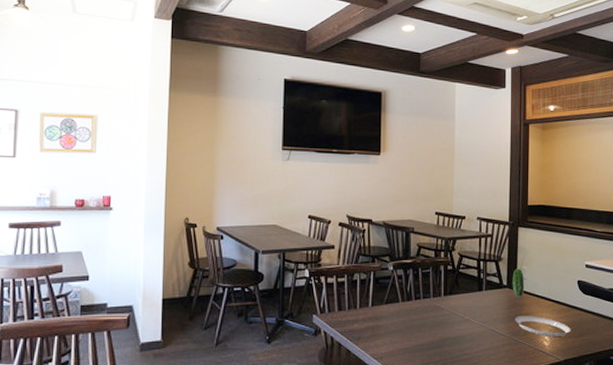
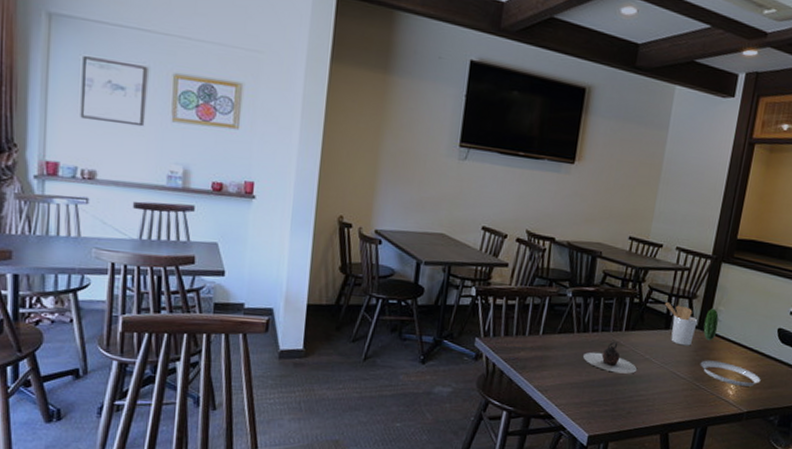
teapot: none [410,306,460,335] -> present [583,341,638,374]
utensil holder: none [474,266,506,304] -> present [664,301,698,346]

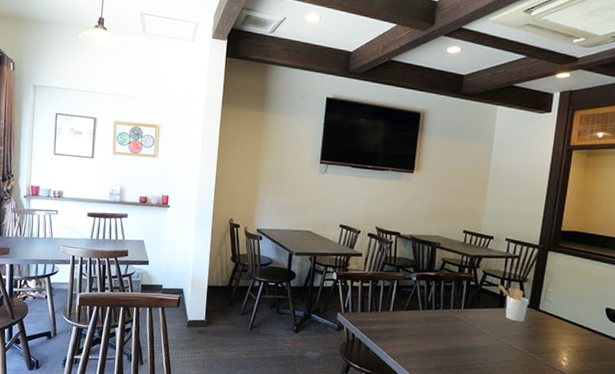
teapot: present [583,341,638,374] -> none [428,317,477,345]
plate: present [700,308,761,387] -> none [533,290,592,359]

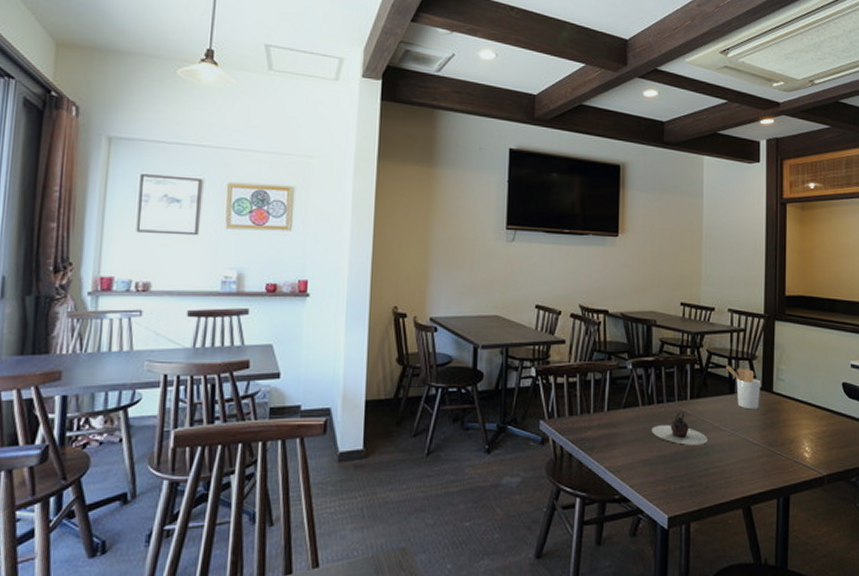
teapot: none [428,317,477,345] -> present [652,411,709,445]

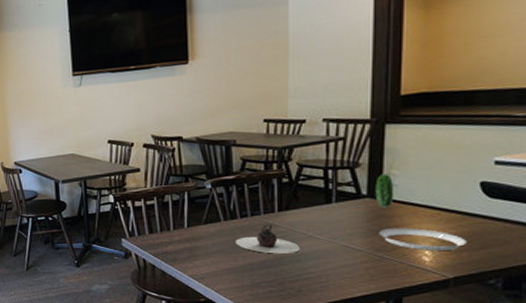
utensil holder: present [725,365,761,410] -> none [320,175,366,218]
plate: none [768,368,835,447] -> present [375,173,467,251]

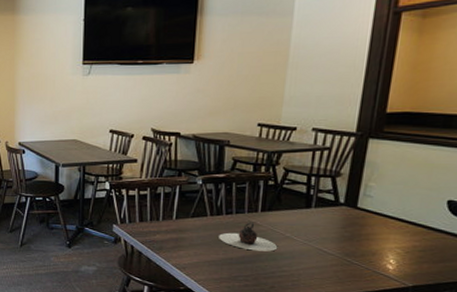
plate: present [375,173,467,251] -> none [350,185,429,261]

